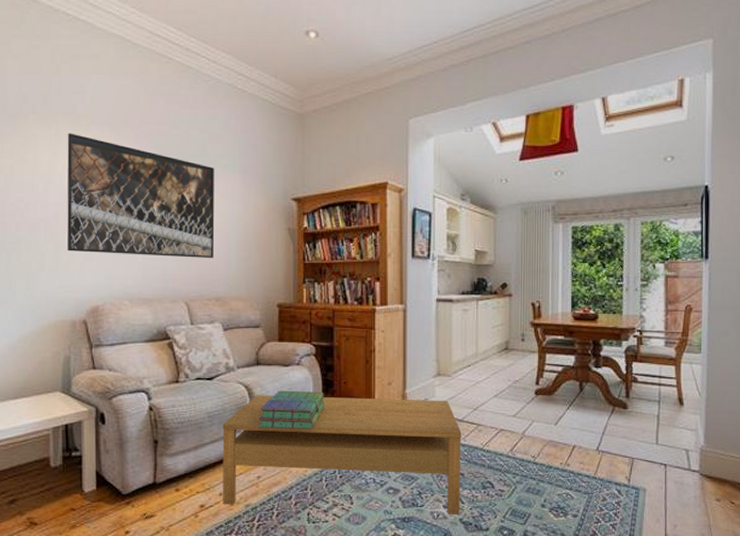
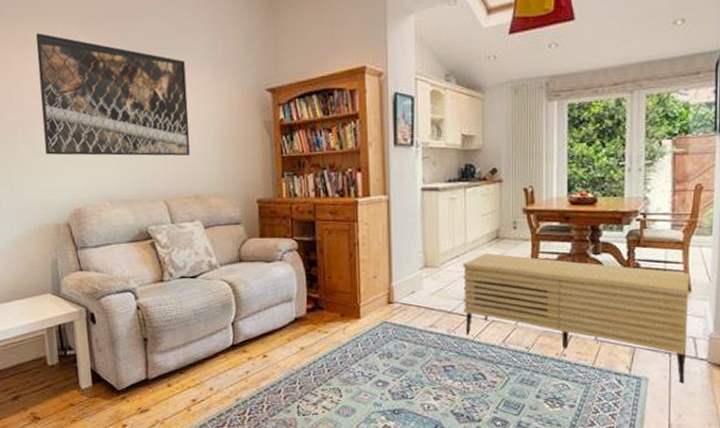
coffee table: present [222,395,462,515] -> none [209,291,451,407]
stack of books: present [258,390,325,429] -> none [244,286,310,325]
sideboard: none [473,364,682,494] -> present [462,253,690,383]

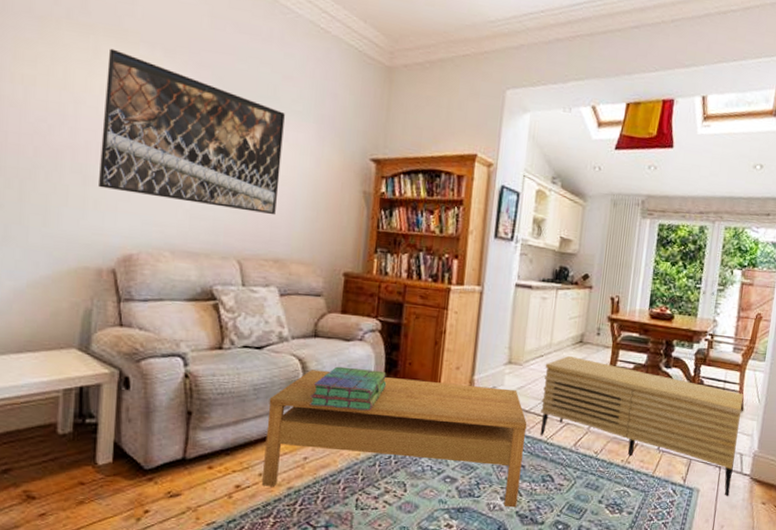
coffee table: none [209,291,451,407] -> present [262,369,527,508]
stack of books: none [244,286,310,325] -> present [310,366,387,411]

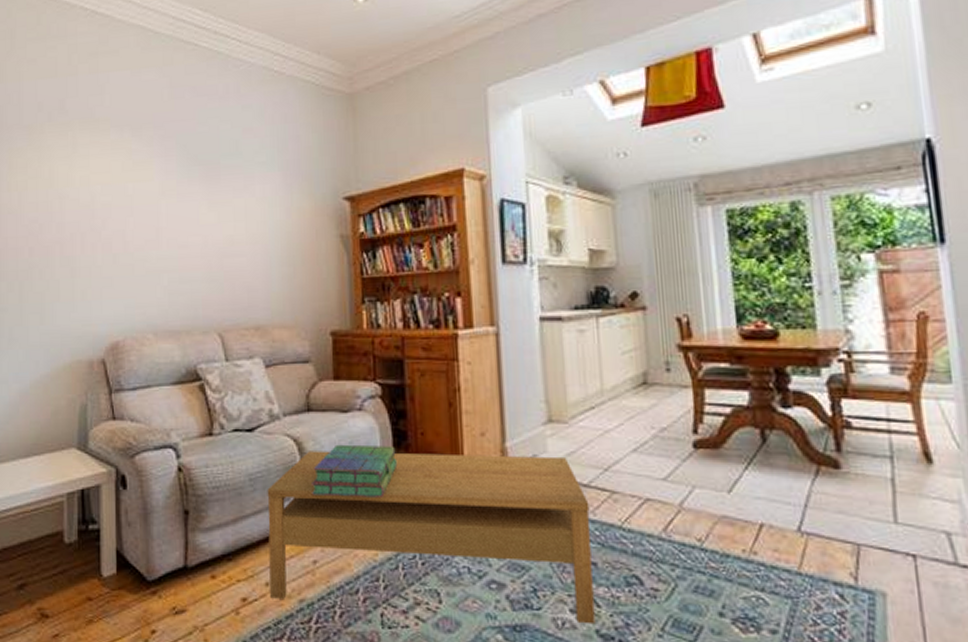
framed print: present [99,48,285,216] -> none [84,140,252,278]
sideboard: present [541,356,744,496] -> none [599,405,943,603]

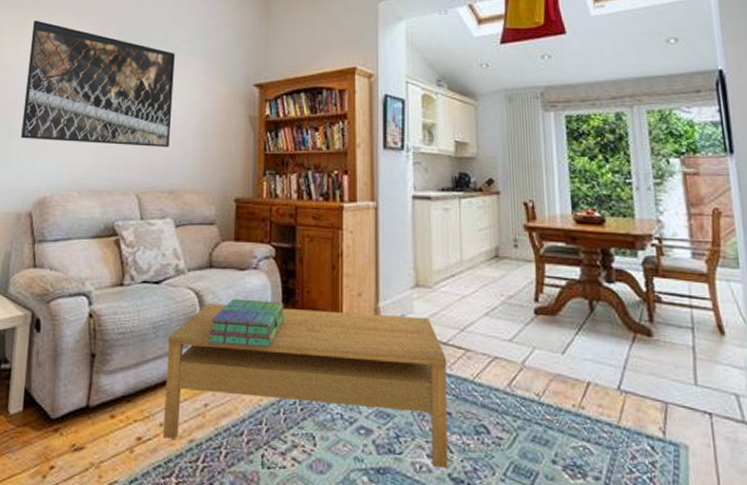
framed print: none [84,140,252,278] -> present [21,20,175,148]

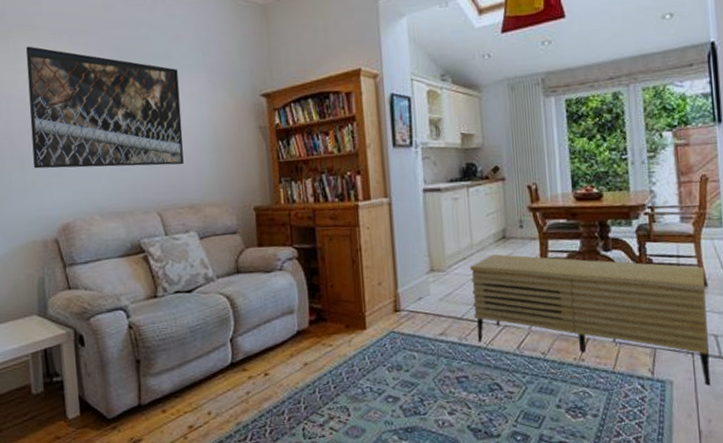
coffee table: present [163,303,448,469] -> none [206,297,467,424]
stack of books: present [208,298,285,348] -> none [243,297,313,341]
sideboard: none [458,274,733,456] -> present [469,254,711,385]

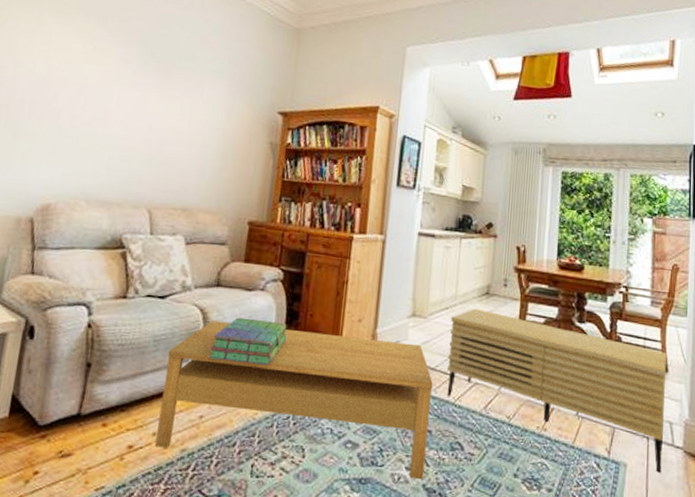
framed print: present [25,46,184,169] -> none [27,19,201,166]
coffee table: none [206,297,467,424] -> present [155,320,433,480]
stack of books: none [243,297,313,341] -> present [209,317,287,365]

